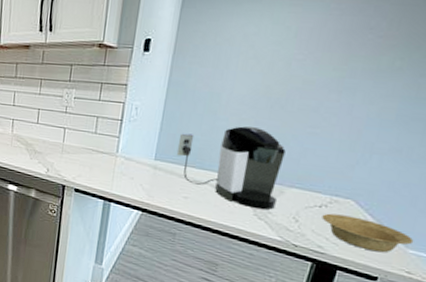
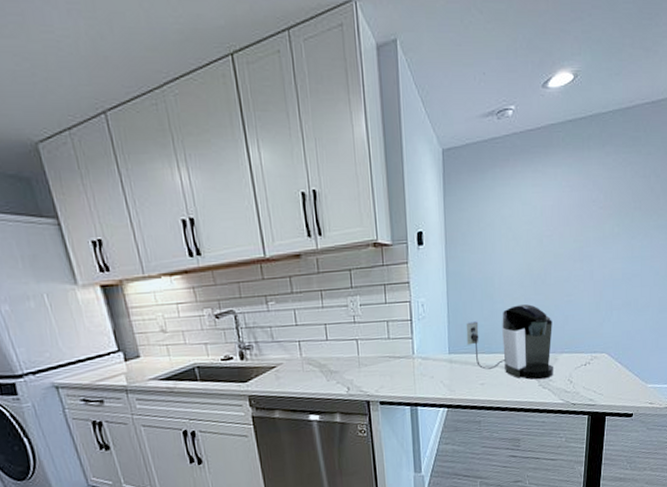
bowl: present [321,213,414,253] -> none [588,367,650,393]

